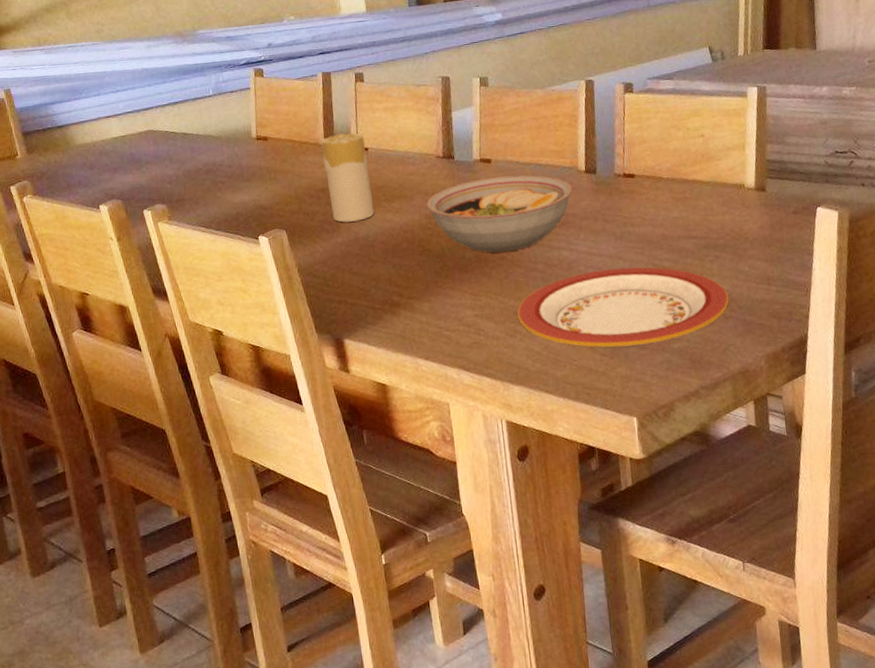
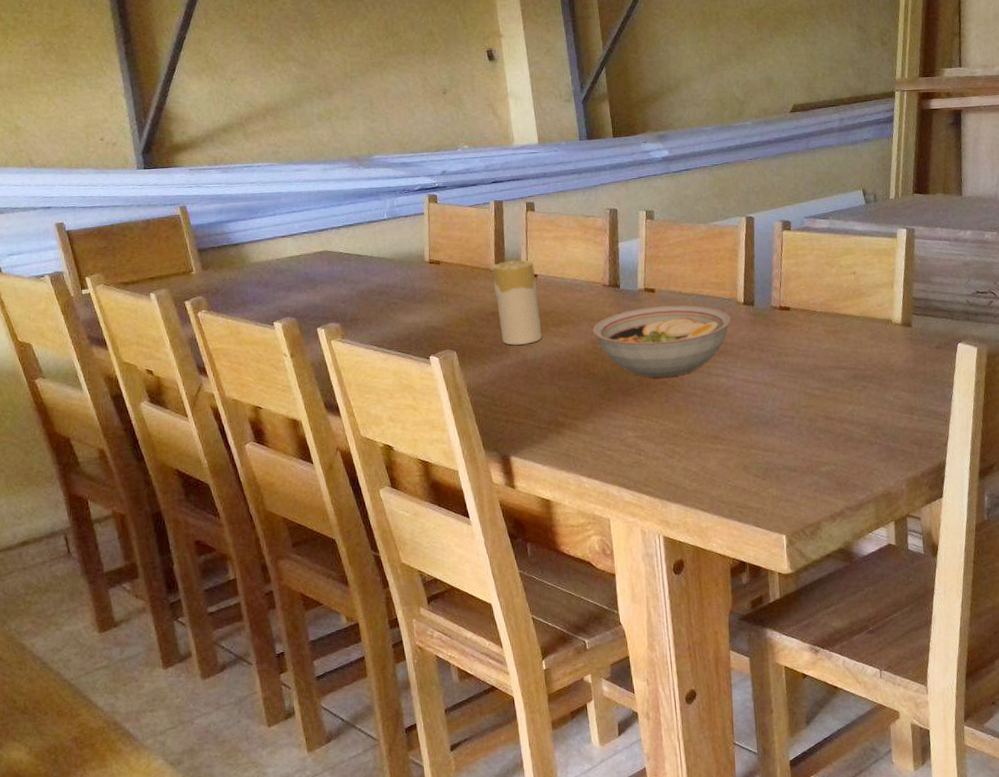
plate: present [517,267,729,347] -> none [676,394,875,469]

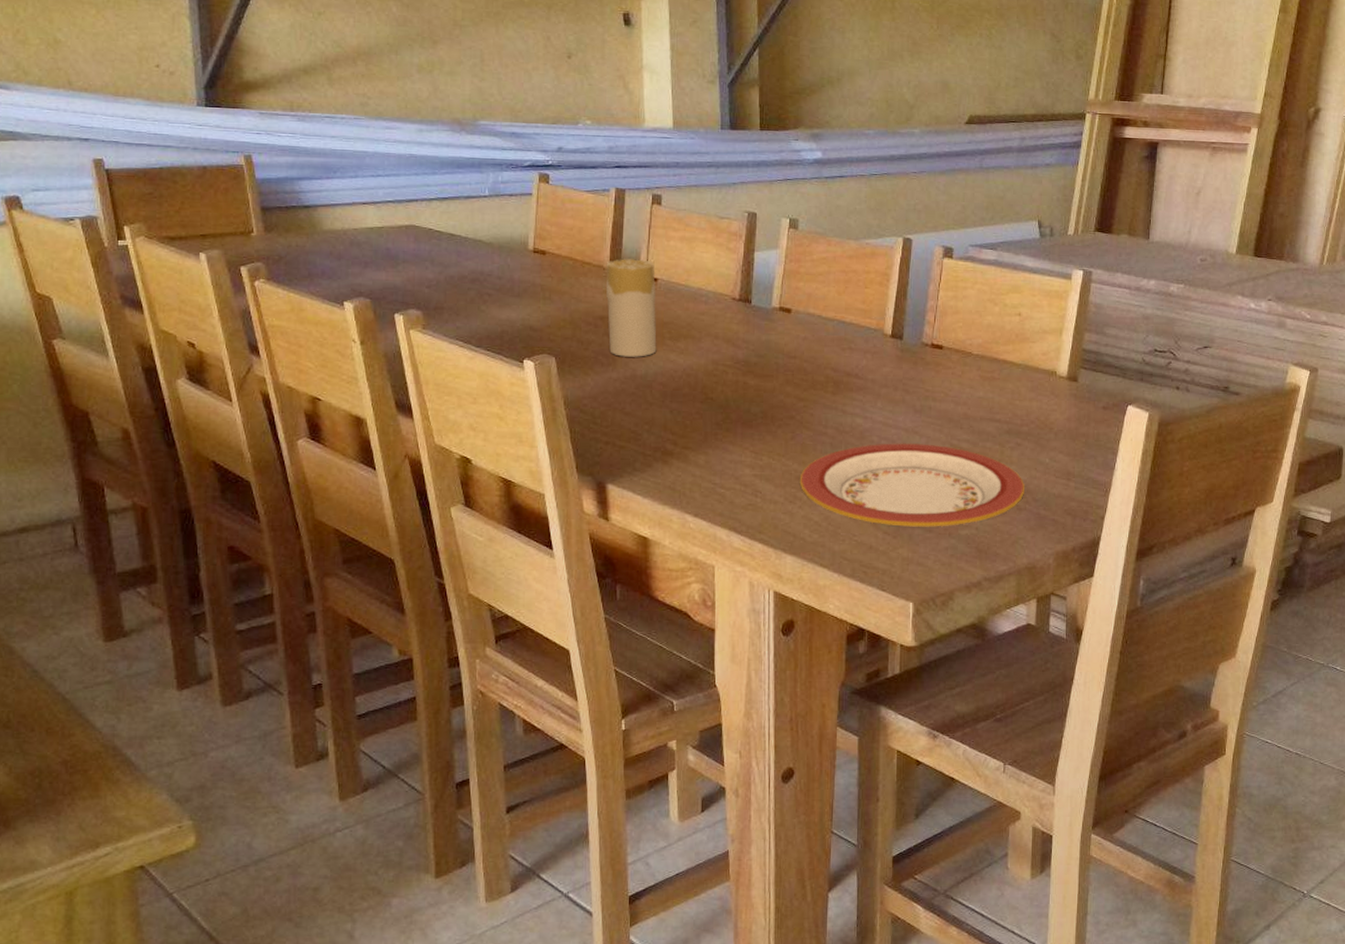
bowl: present [592,305,731,378] -> none [715,329,875,411]
plate: none [676,394,875,469] -> present [799,443,1026,527]

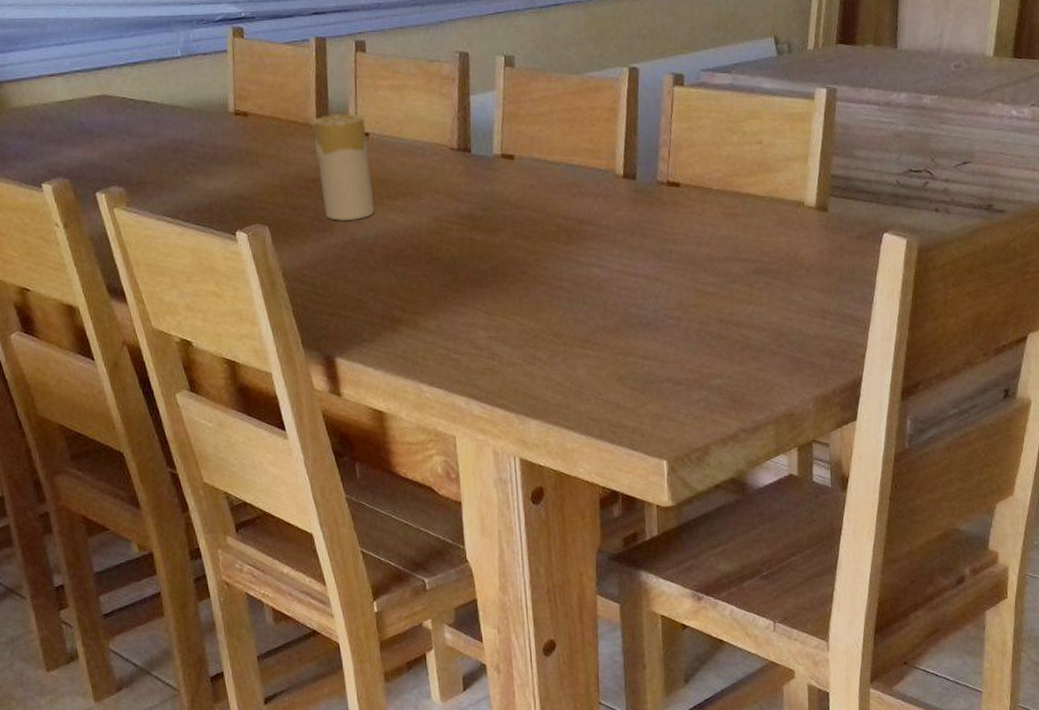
plate: present [799,443,1026,527] -> none [537,290,778,381]

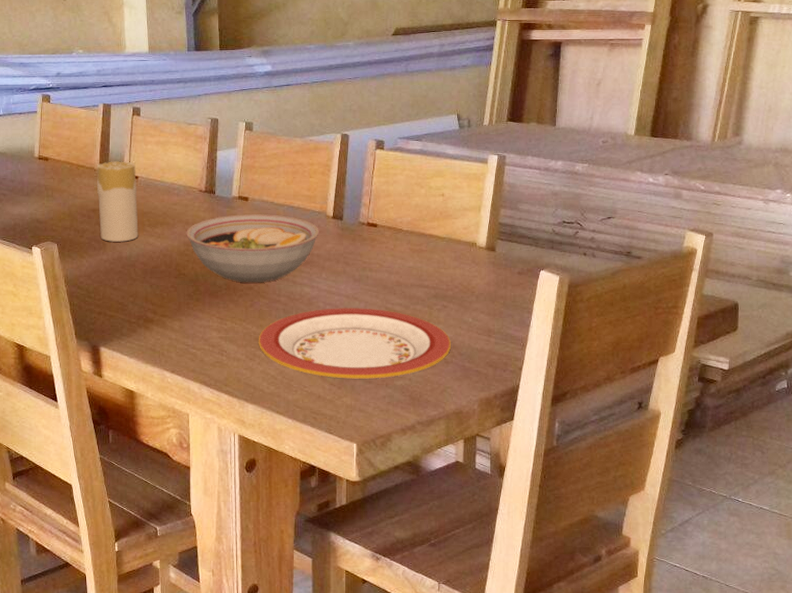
bowl: none [436,176,607,266] -> present [186,214,319,283]
plate: none [537,290,778,381] -> present [258,308,452,379]

